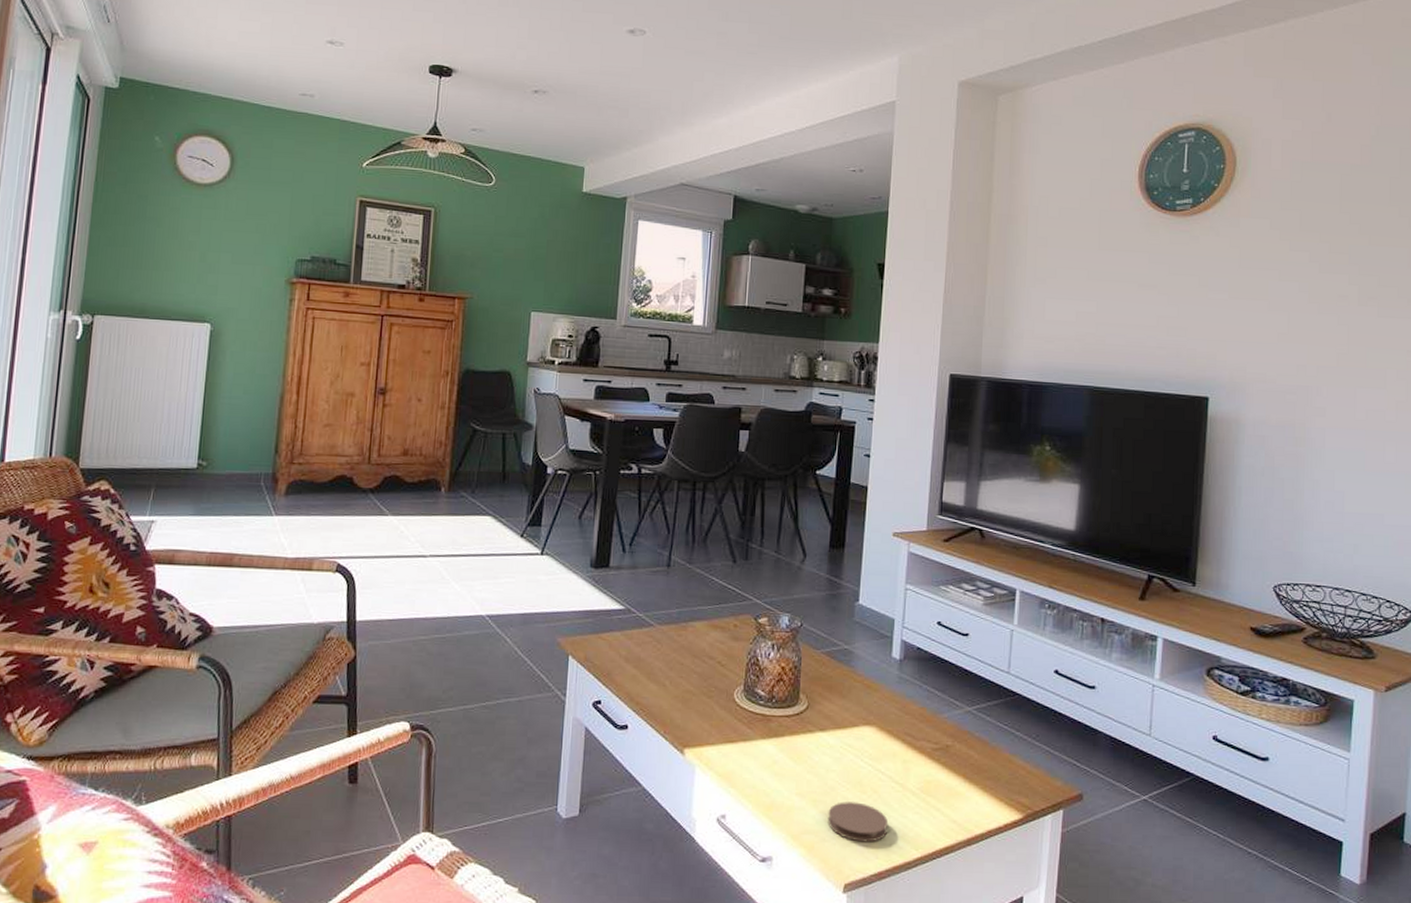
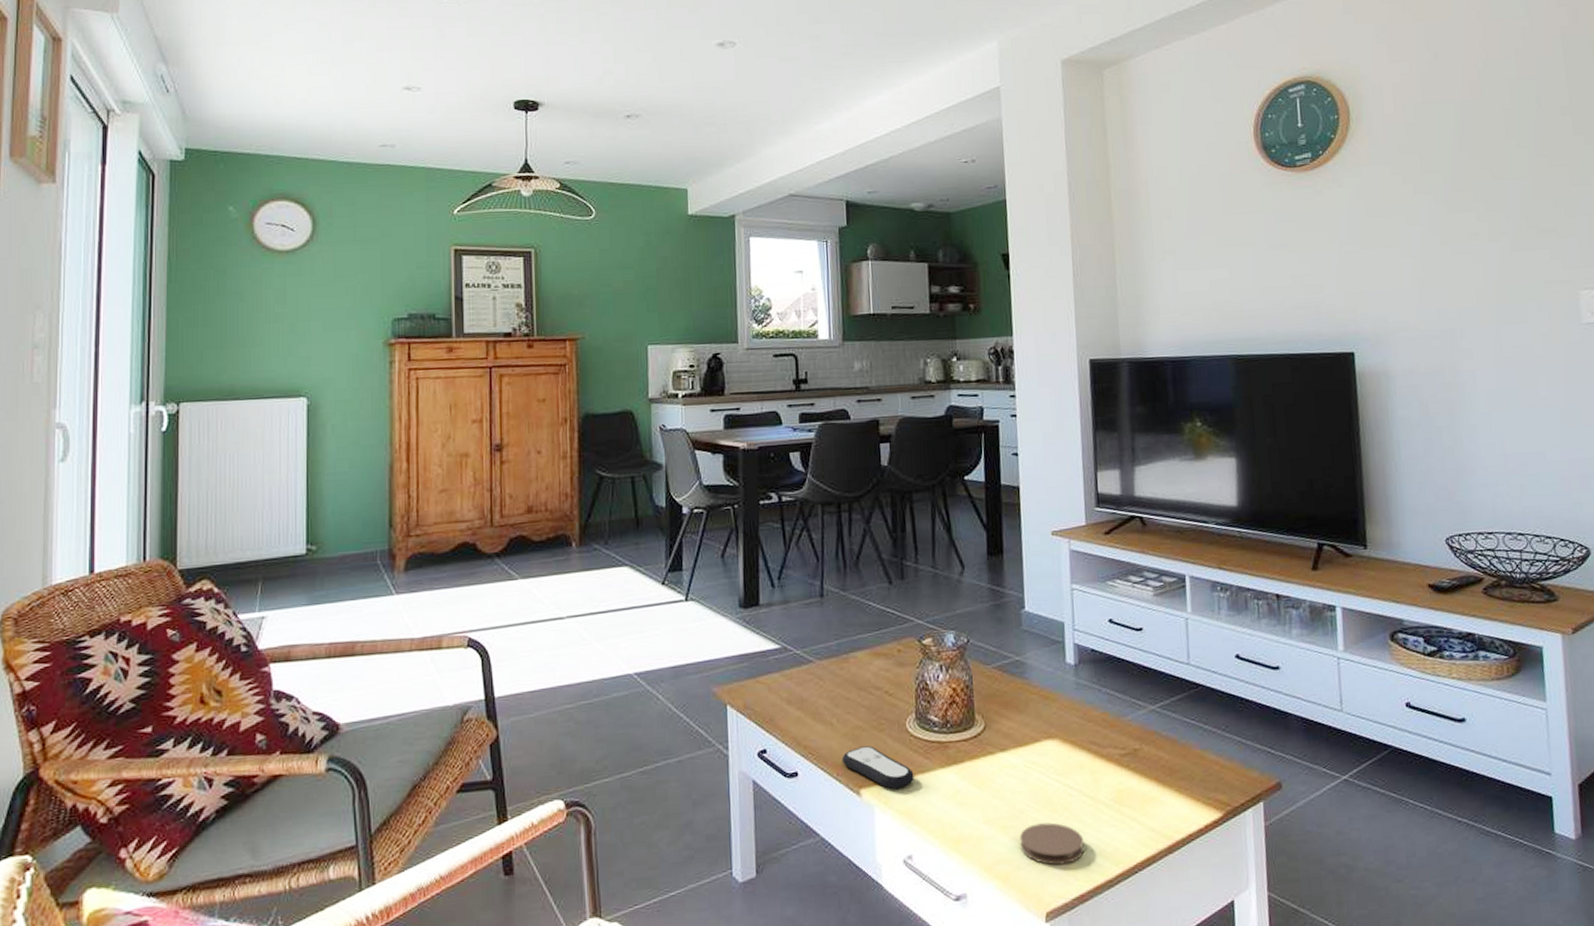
remote control: none [670,709,736,752] -> present [841,746,914,789]

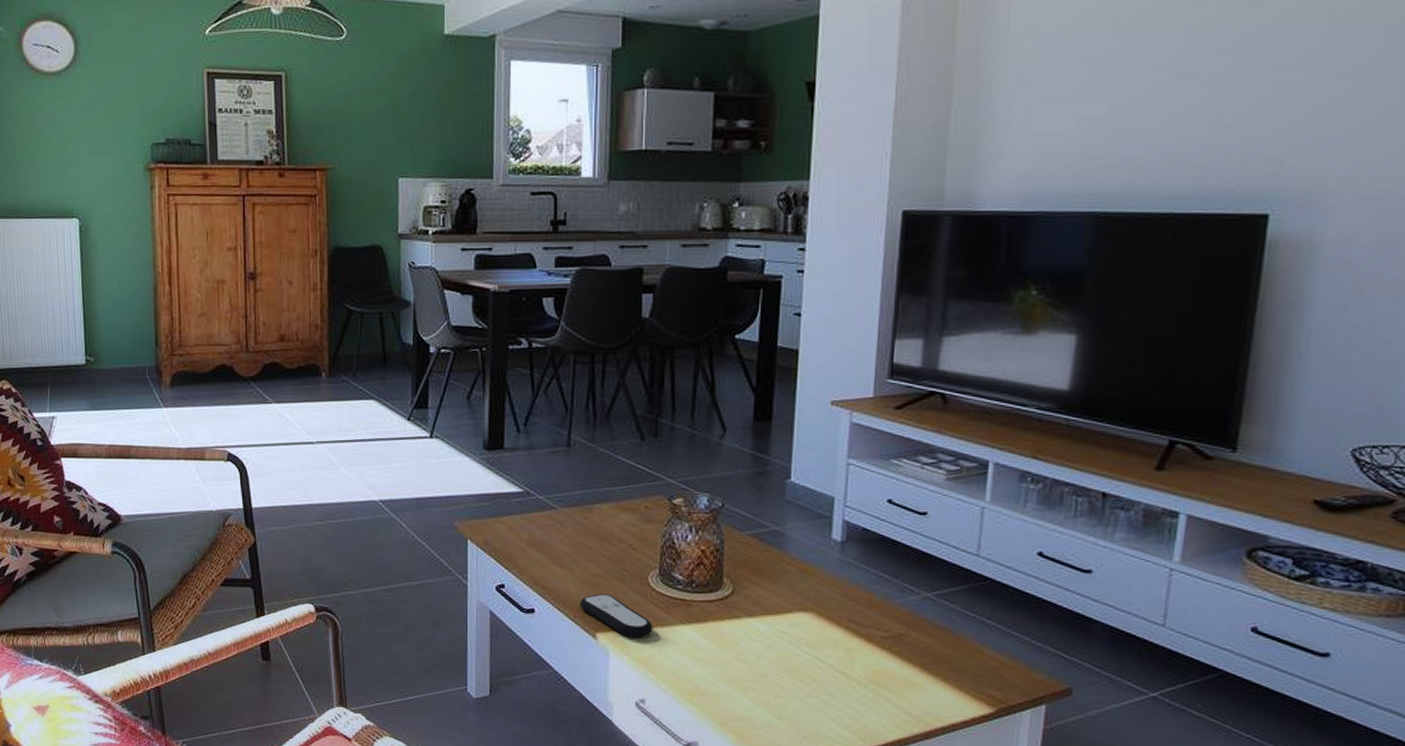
coaster: present [1019,822,1085,866] -> none [759,689,831,732]

